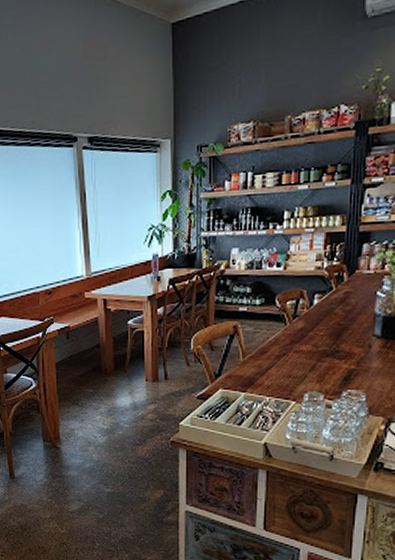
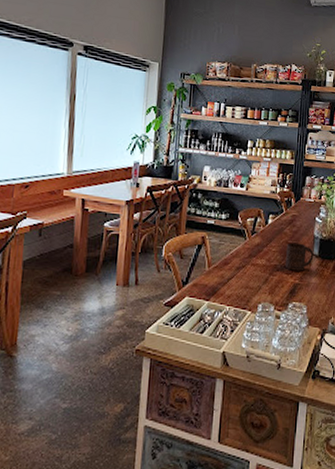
cup: none [337,323,375,355] -> present [286,242,314,271]

